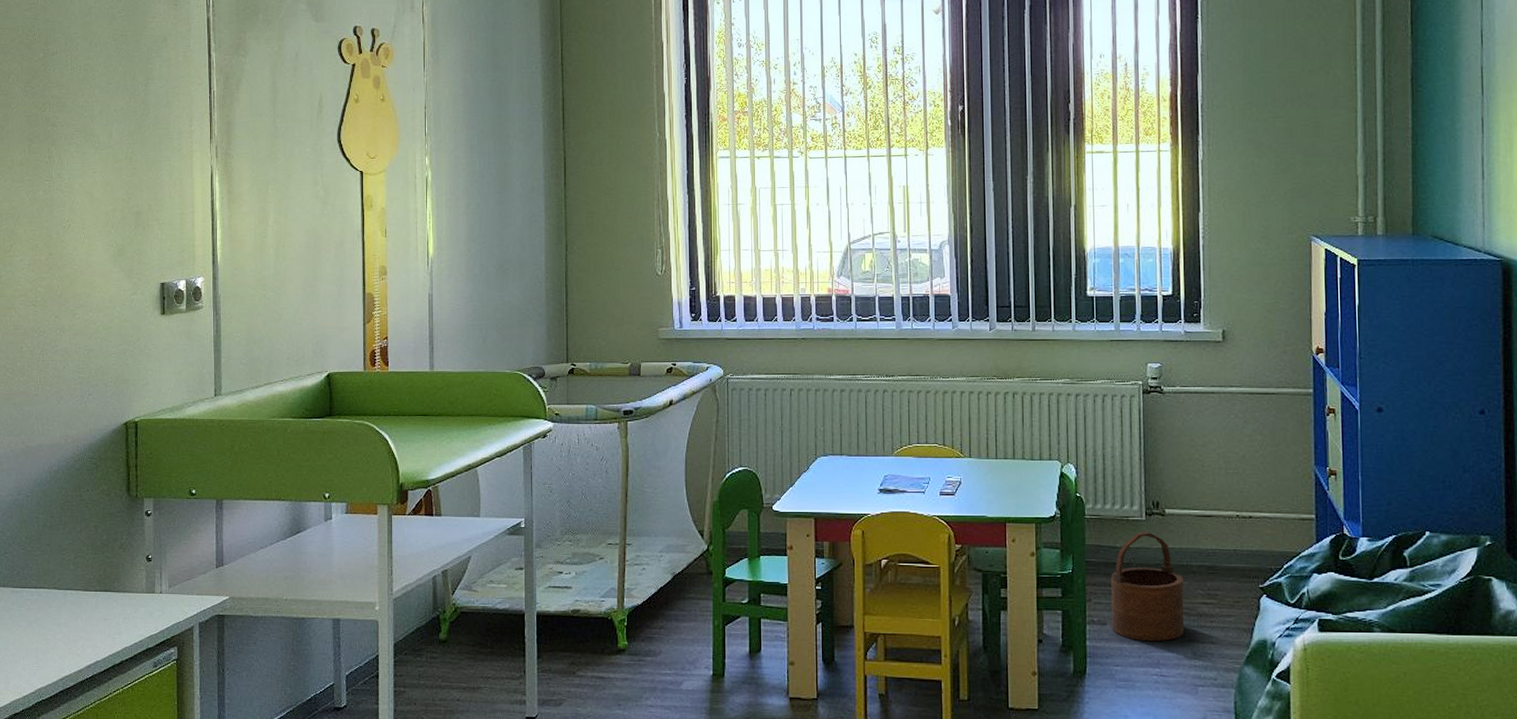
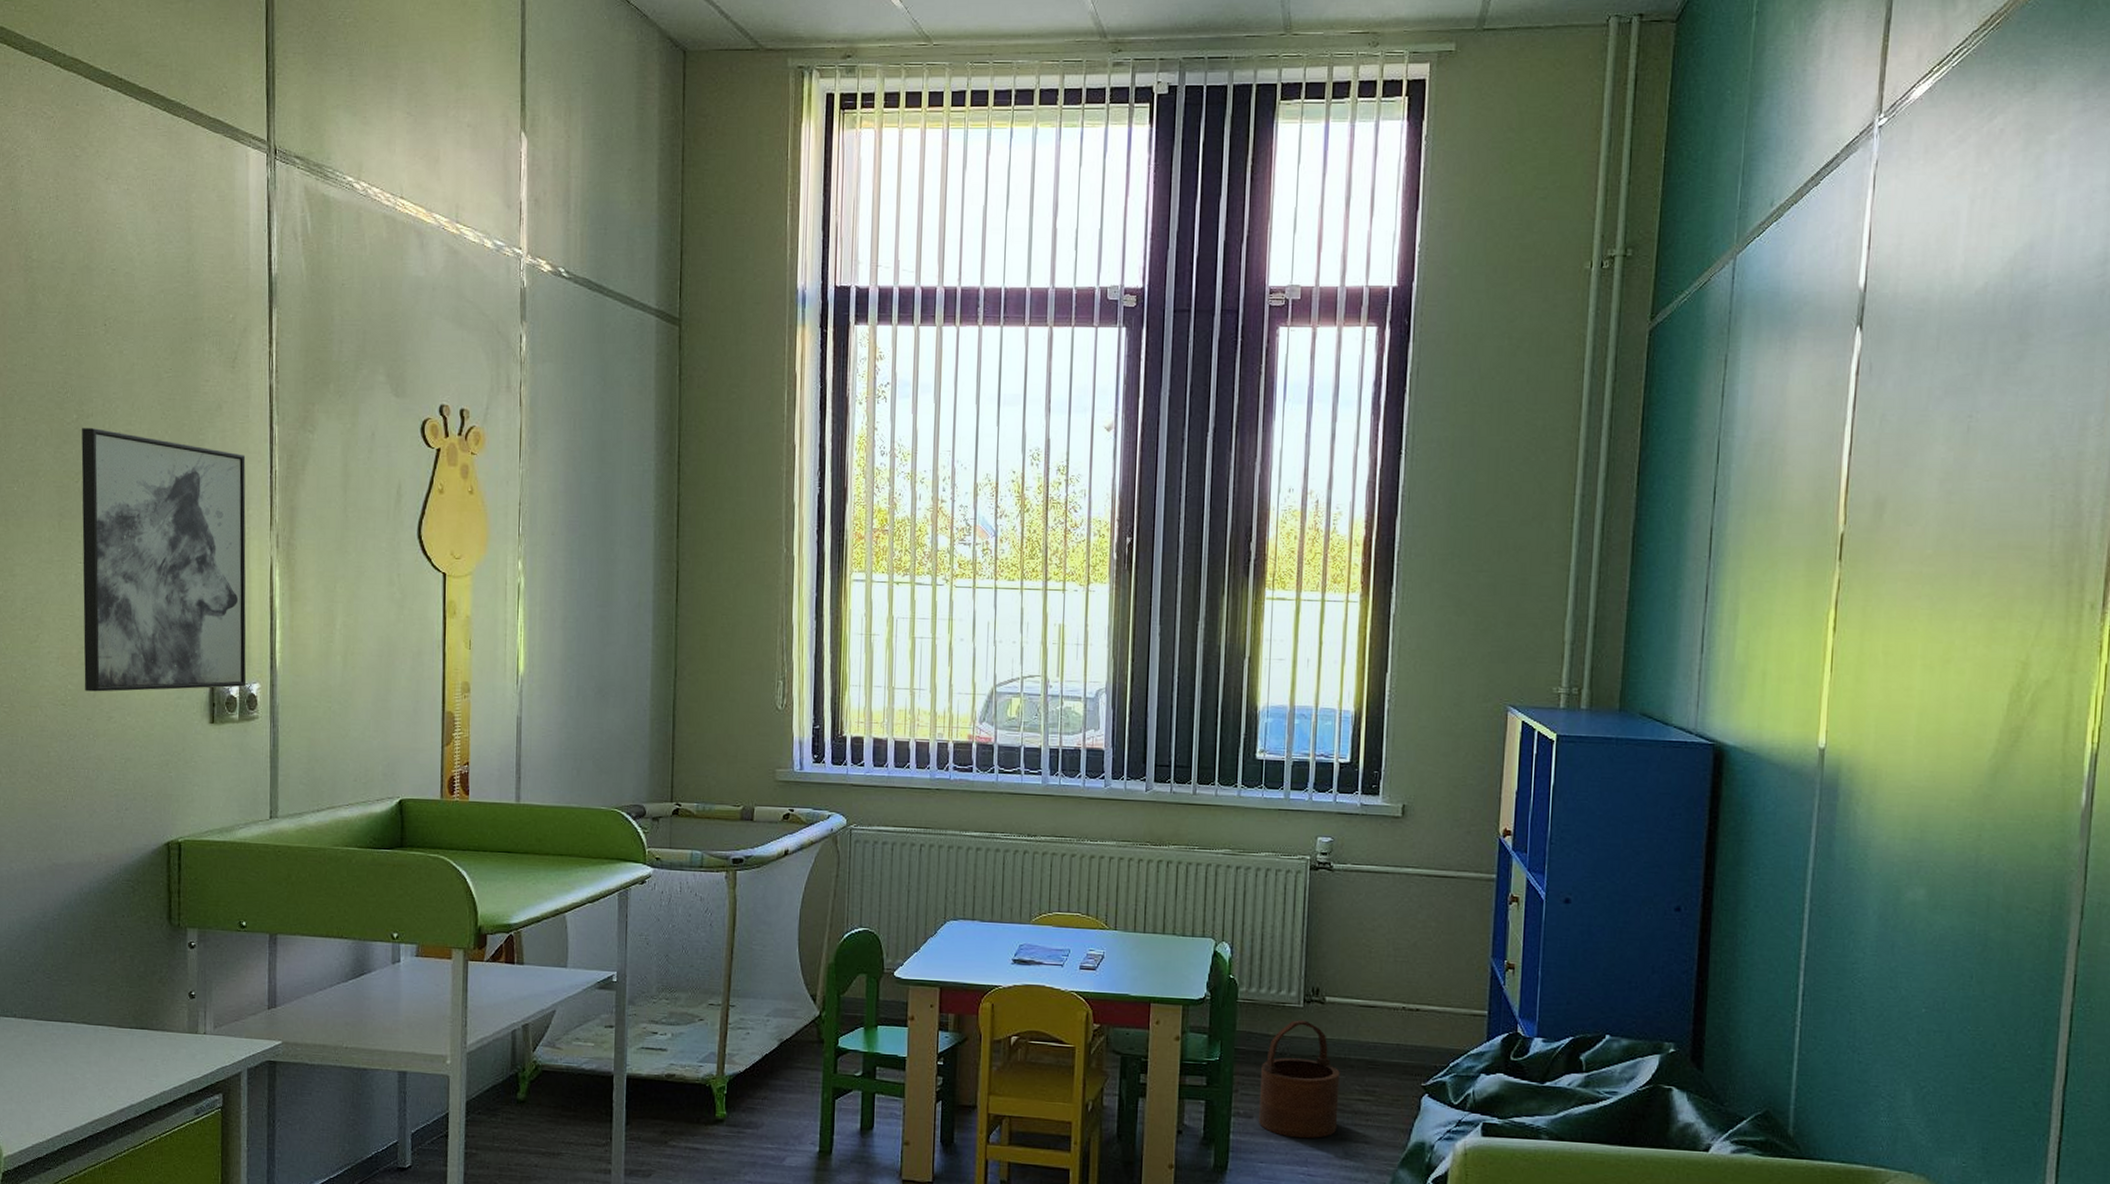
wall art: none [47,64,192,293] -> present [81,428,247,692]

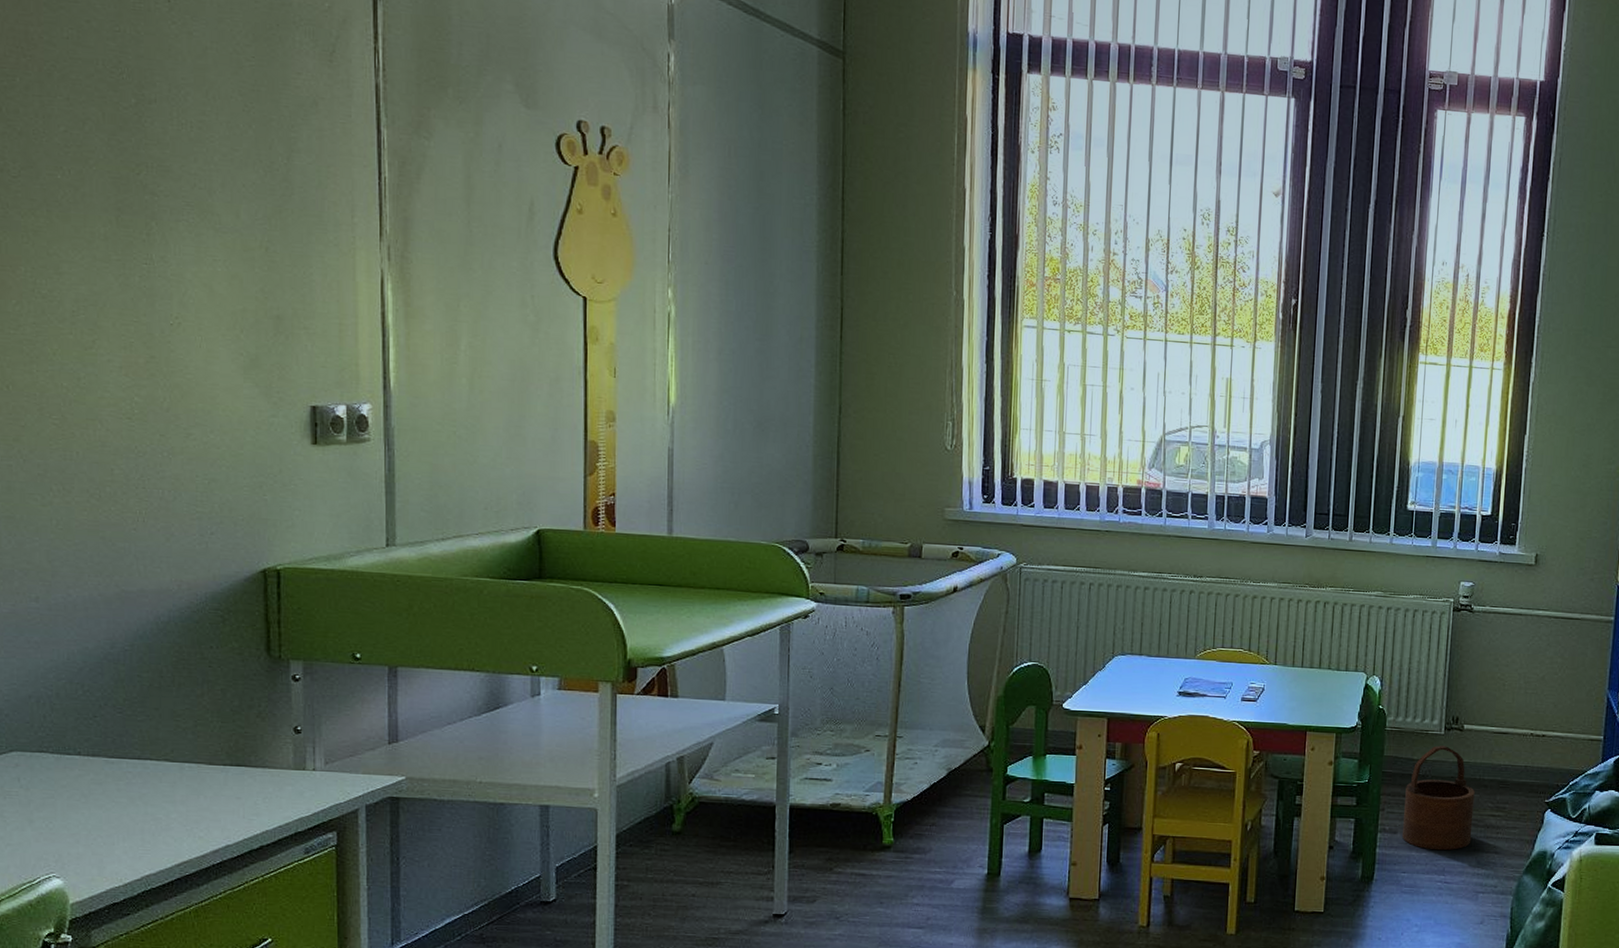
wall art: present [81,428,247,692] -> none [143,114,355,407]

